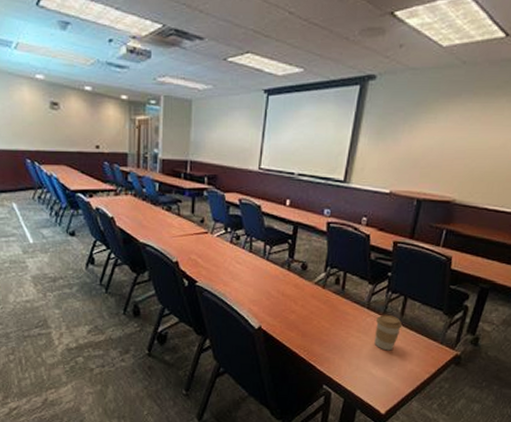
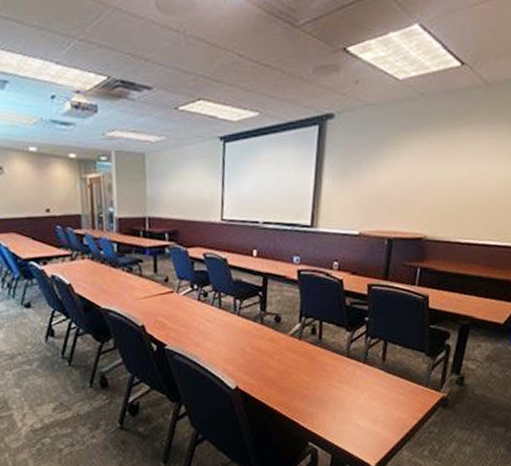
coffee cup: present [374,314,403,351] -> none [358,361,385,400]

